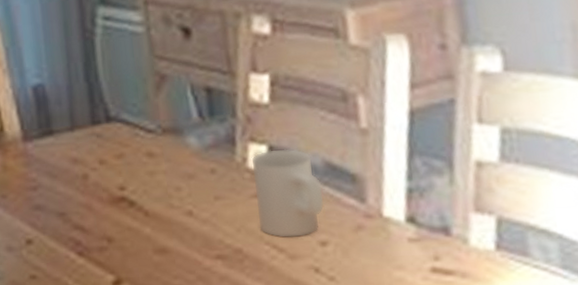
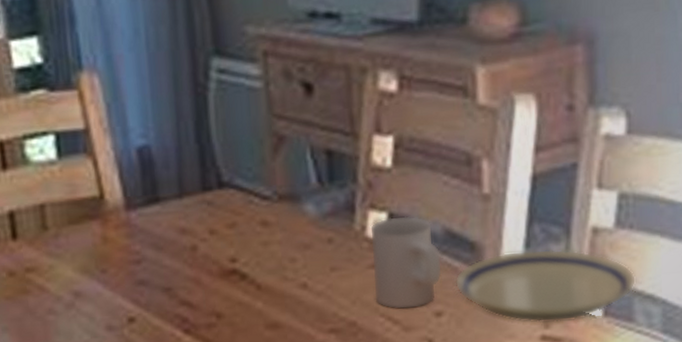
plate: none [337,181,529,255] -> present [454,248,637,323]

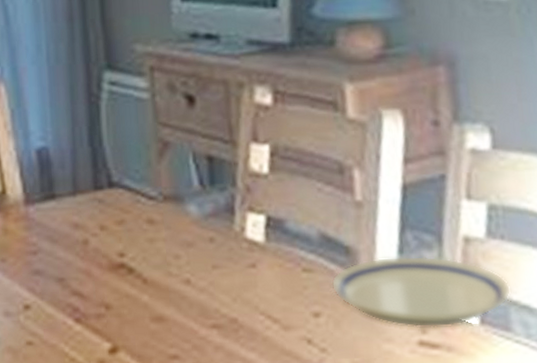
cup: present [371,216,442,310] -> none [250,219,319,309]

